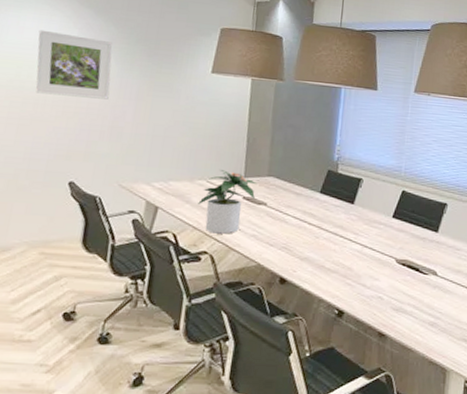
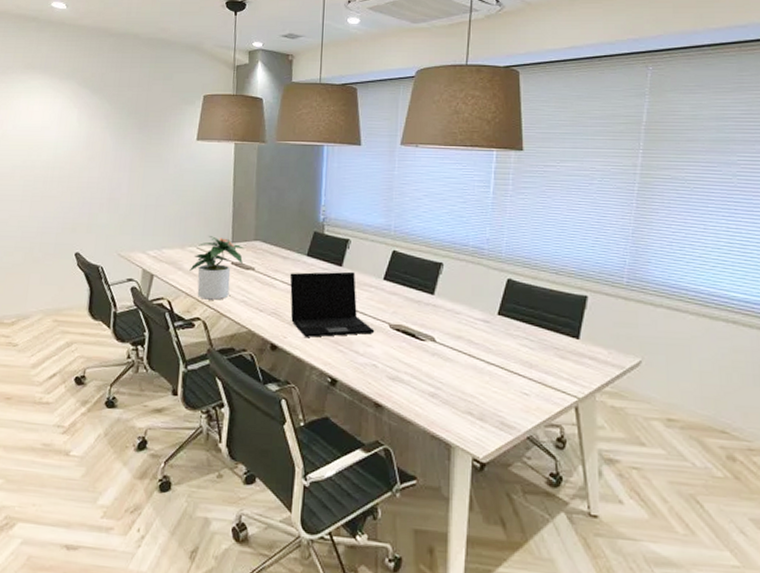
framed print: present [36,30,112,100] -> none [44,112,107,173]
laptop: none [301,208,382,271] -> present [289,271,375,337]

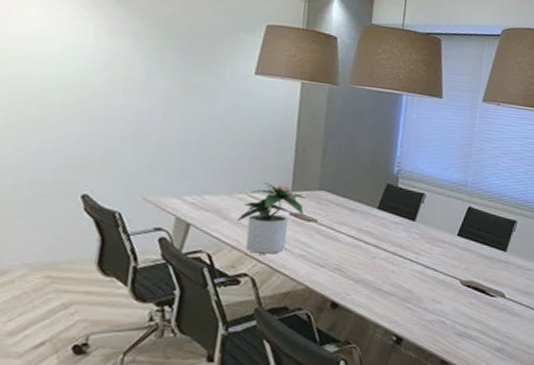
laptop: present [289,271,375,337] -> none [356,226,446,295]

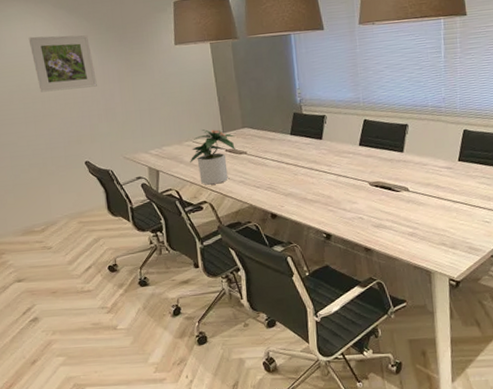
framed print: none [42,18,137,101] -> present [28,35,97,92]

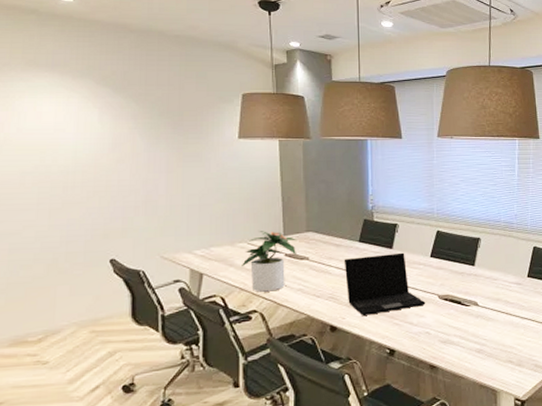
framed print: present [28,35,97,92] -> none [57,113,139,176]
laptop: none [278,142,357,203] -> present [344,252,426,316]

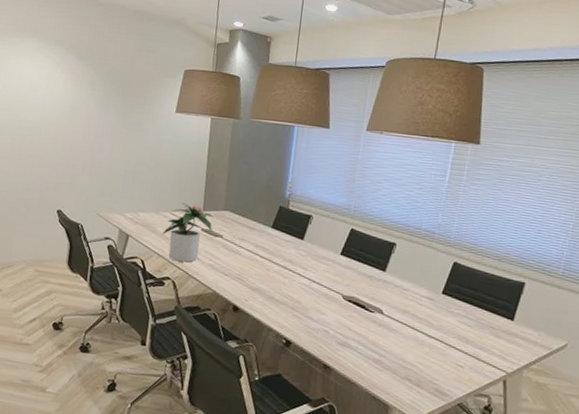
laptop: present [344,252,426,316] -> none [253,242,329,303]

